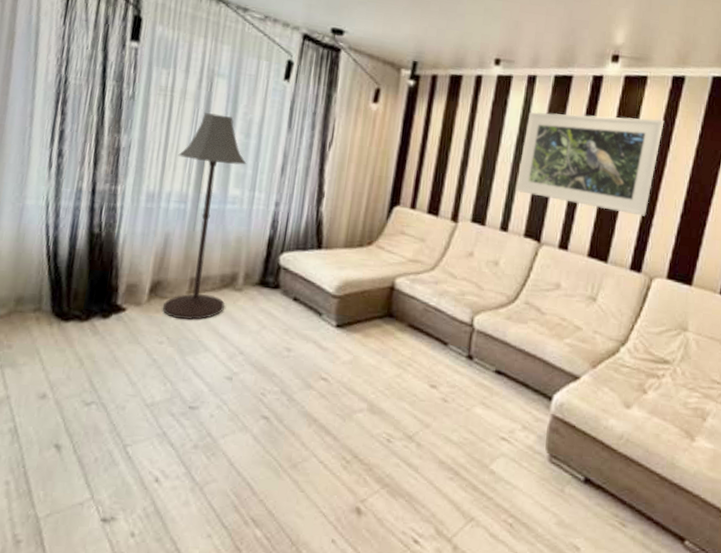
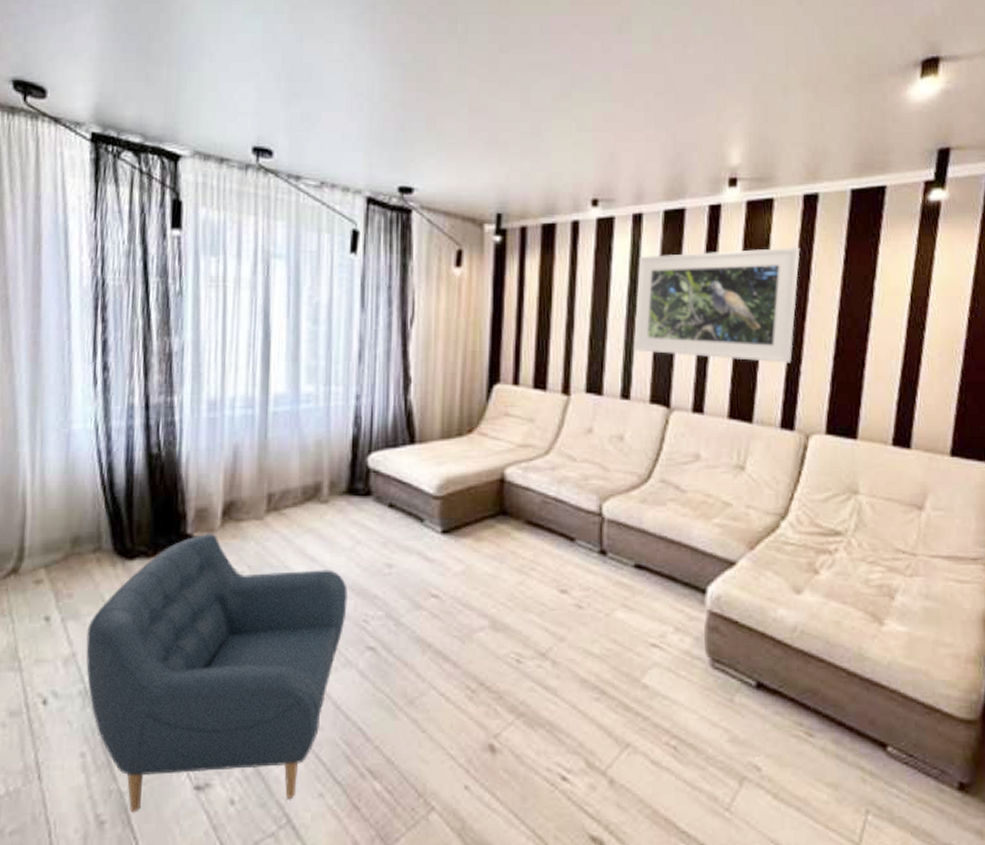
armchair: none [17,306,251,537] -> present [86,534,349,813]
floor lamp: present [163,113,247,320] -> none [238,301,318,542]

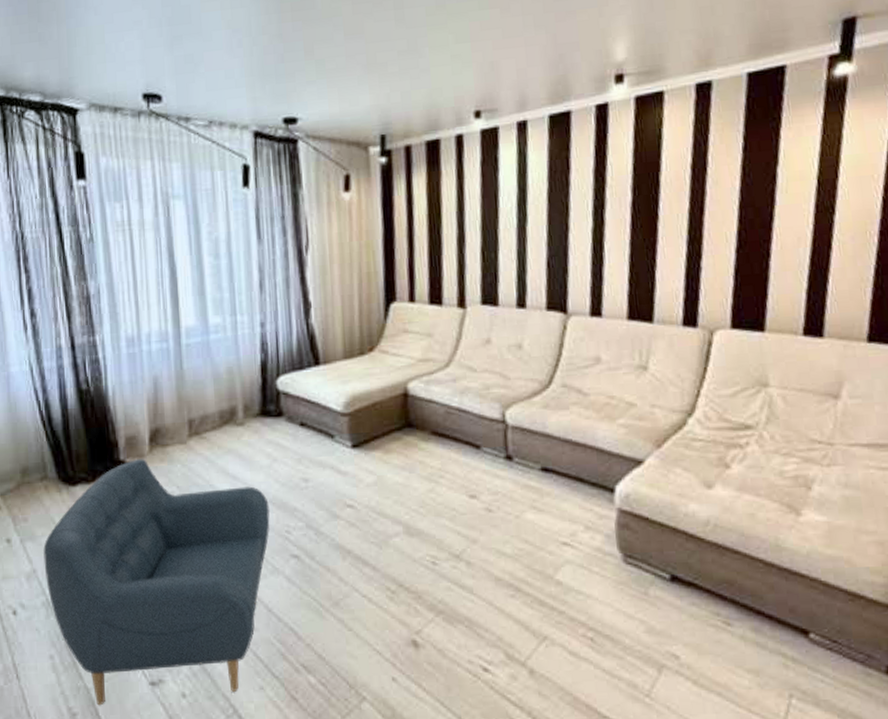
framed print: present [633,247,800,363] -> none [526,139,695,261]

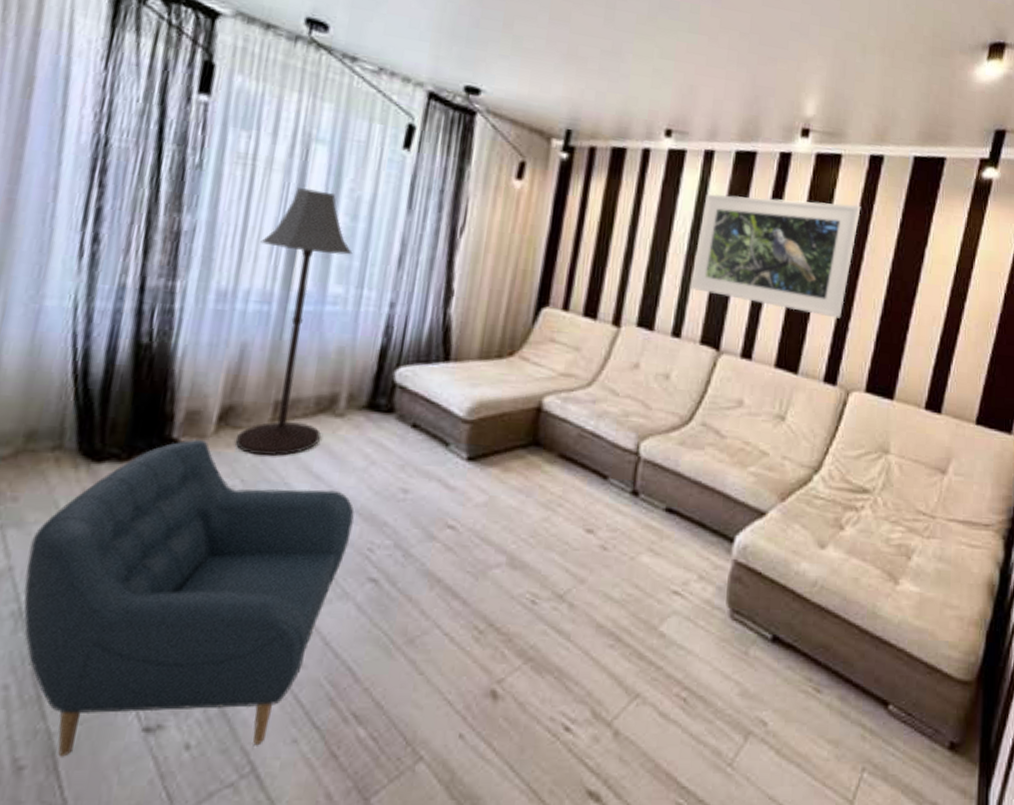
floor lamp: none [149,238,229,465] -> present [236,188,353,456]
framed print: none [526,139,695,261] -> present [690,193,861,319]

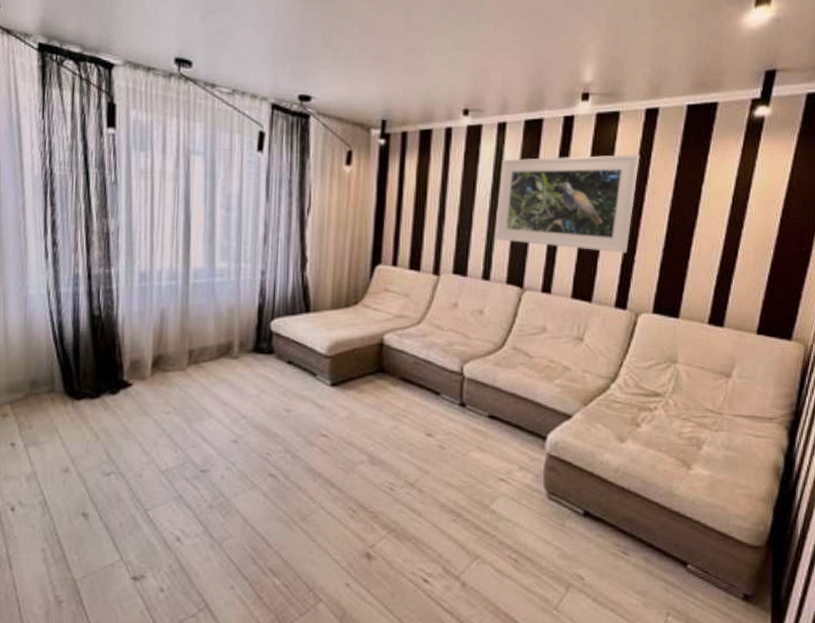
armchair: present [24,439,355,757] -> none [44,381,255,596]
floor lamp: present [236,188,353,456] -> none [164,191,230,389]

